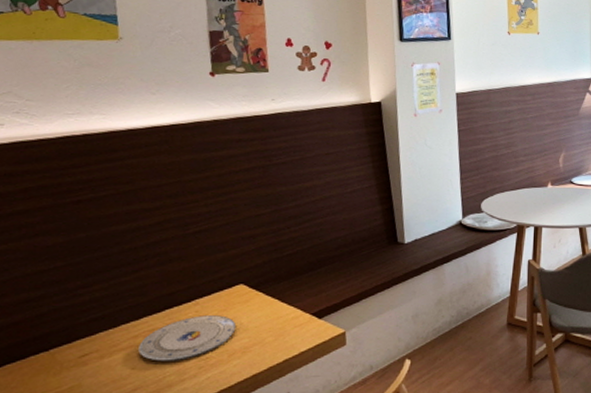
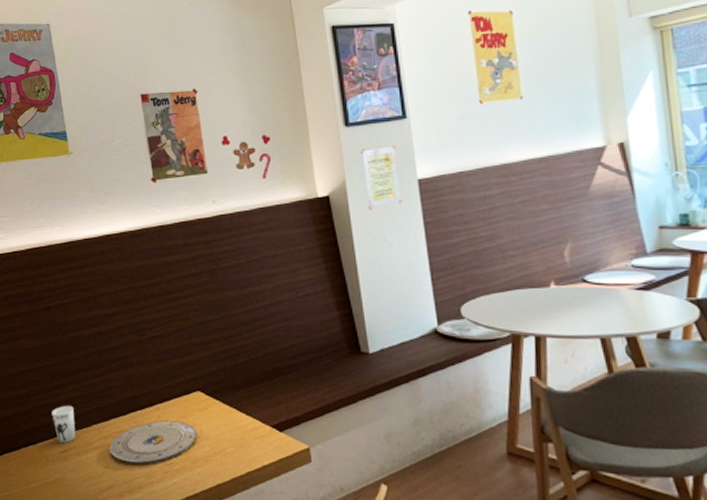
cup: none [71,306,100,346] -> present [52,405,76,443]

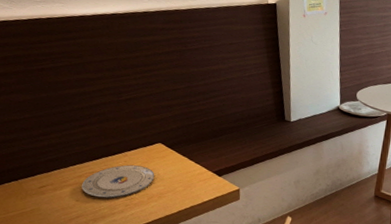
cup: present [52,405,76,443] -> none [34,149,55,180]

